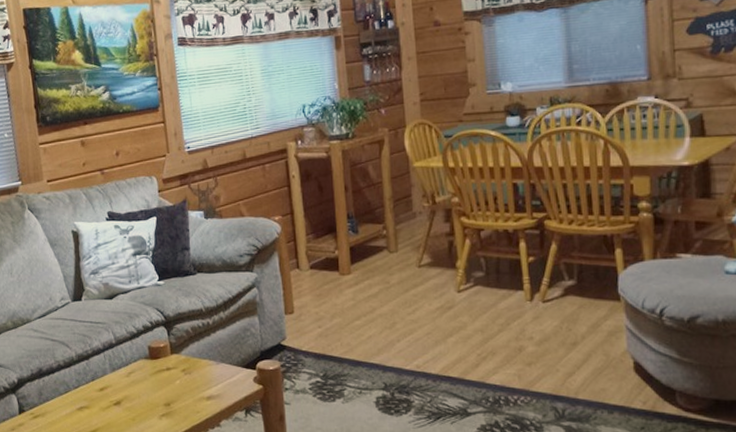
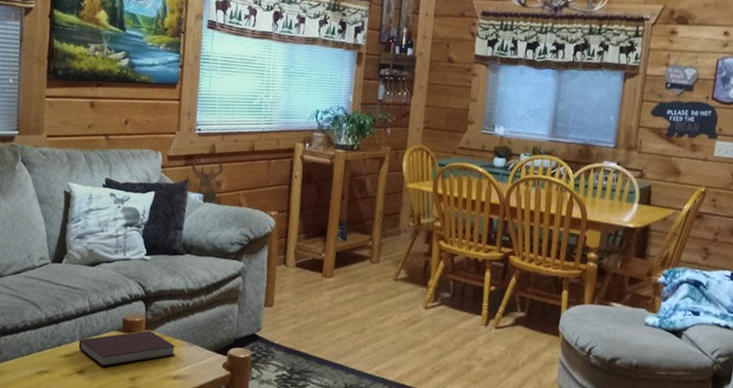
notebook: none [110,354,204,396] -> present [78,330,176,367]

